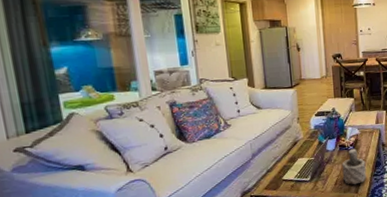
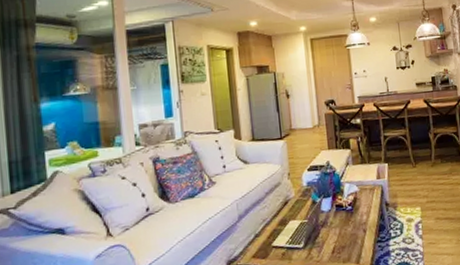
succulent plant: present [342,148,367,185] -> none [339,209,369,254]

